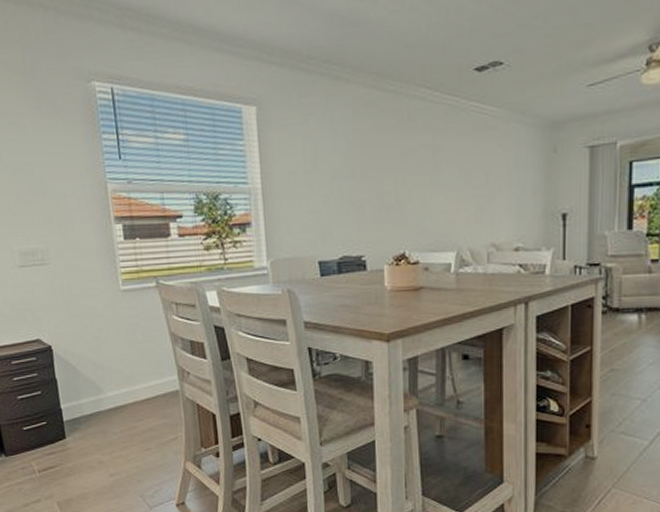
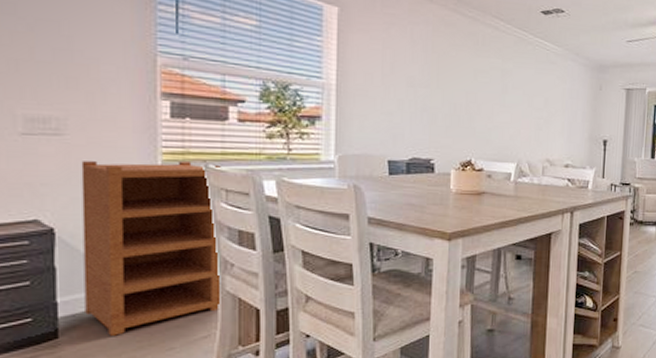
cupboard: none [63,279,182,437] -> present [81,161,222,336]

